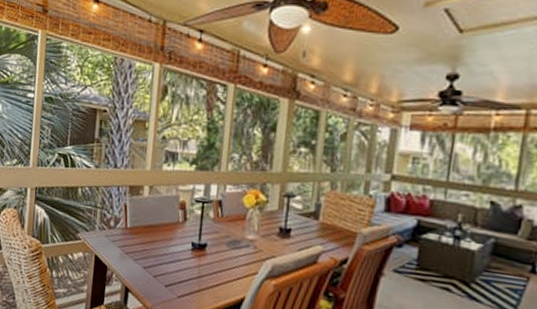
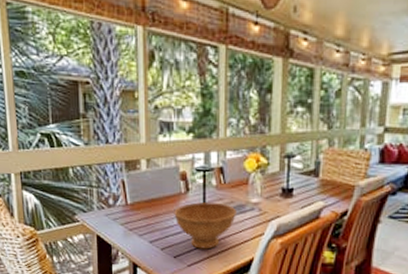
bowl: none [169,232,232,282] -> present [174,201,237,249]

